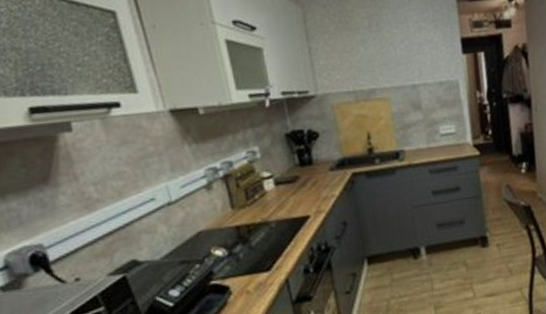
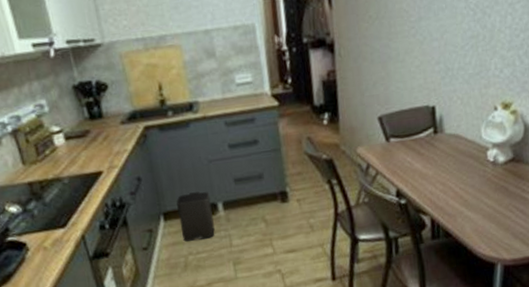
pedal bin: none [380,236,417,285] -> present [176,192,215,242]

